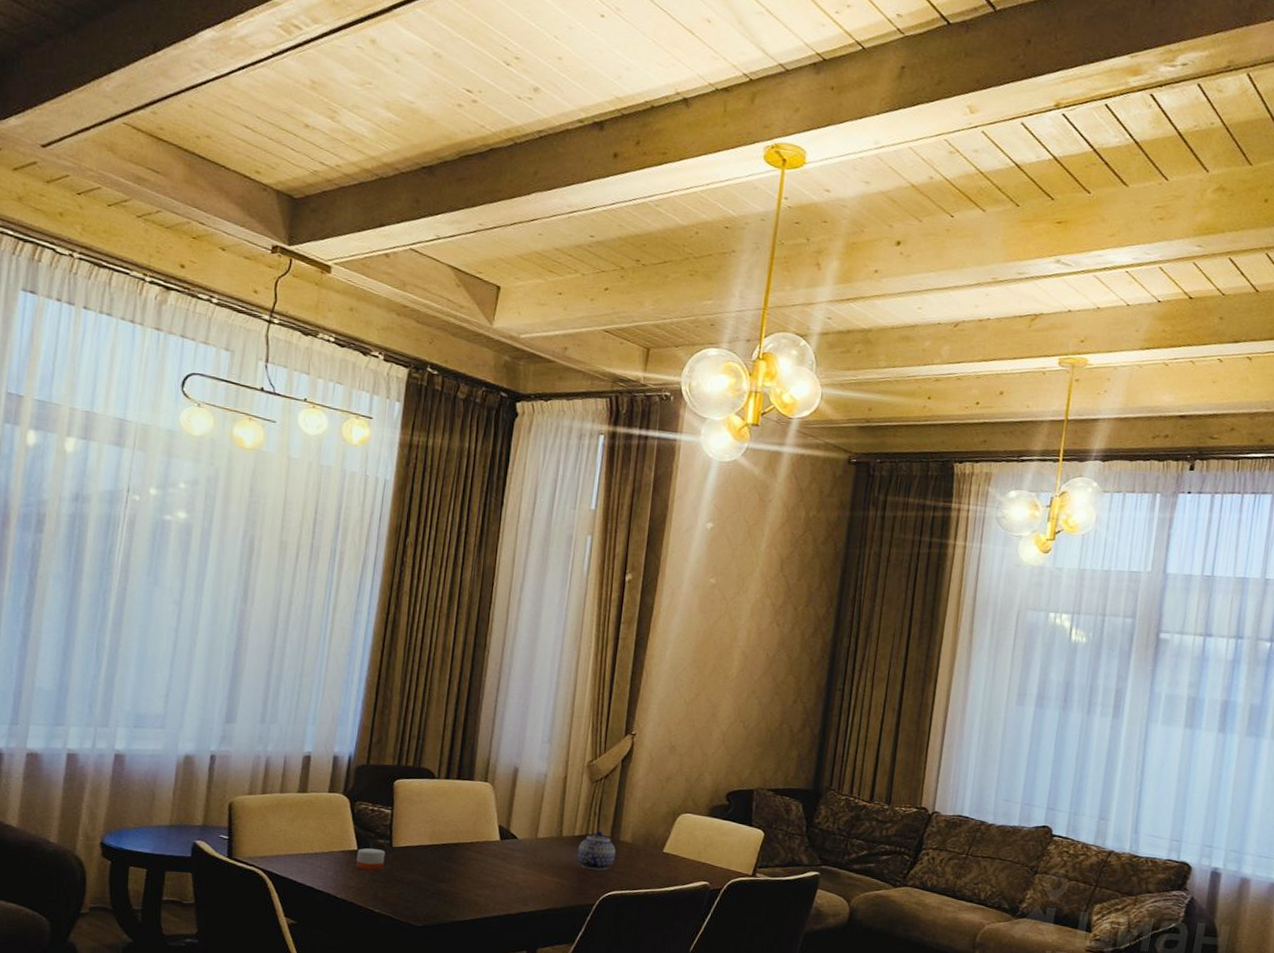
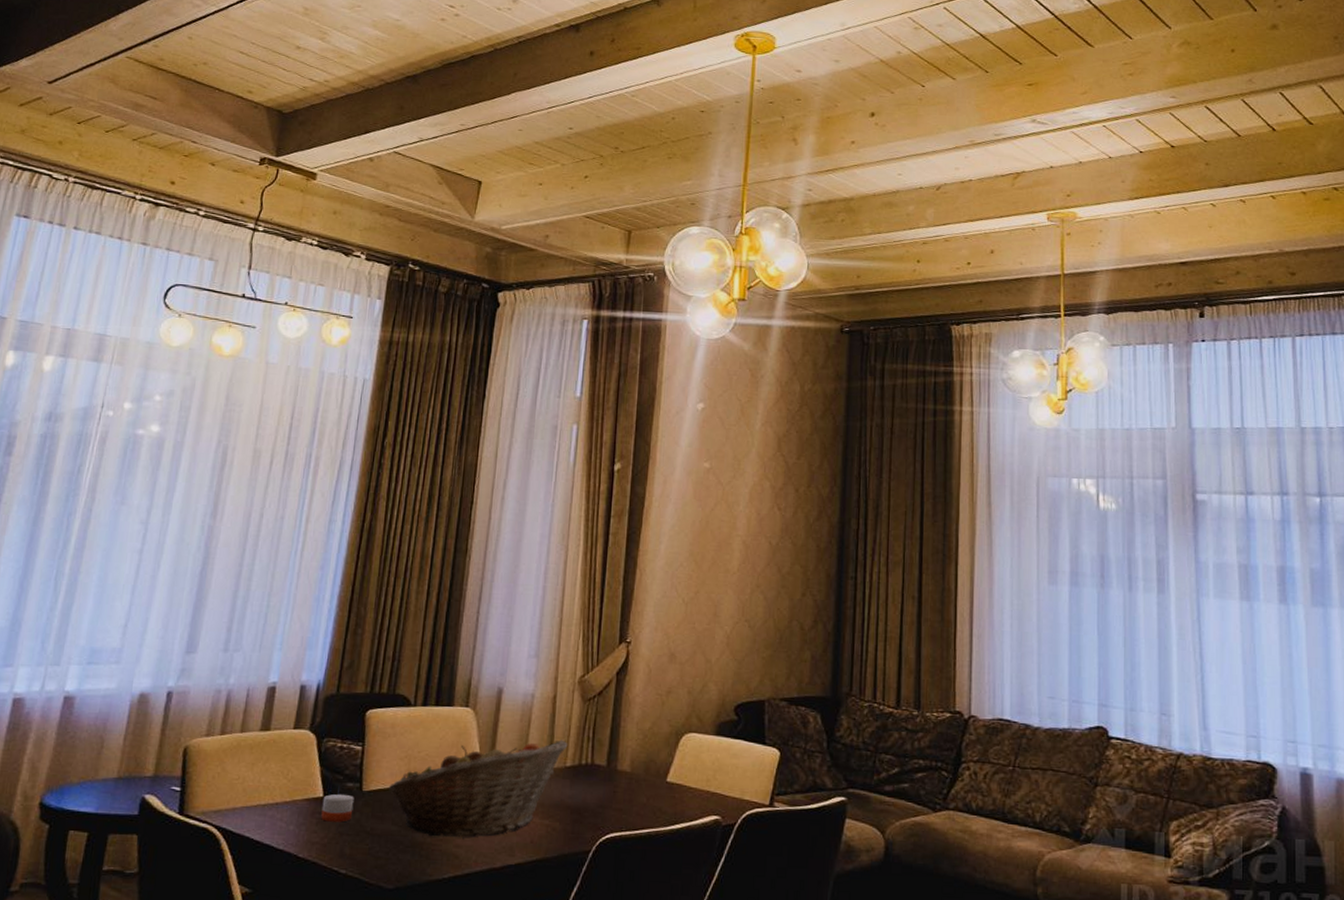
fruit basket: none [416,813,577,889] -> present [389,740,568,837]
teapot: present [577,830,616,871] -> none [569,759,613,808]

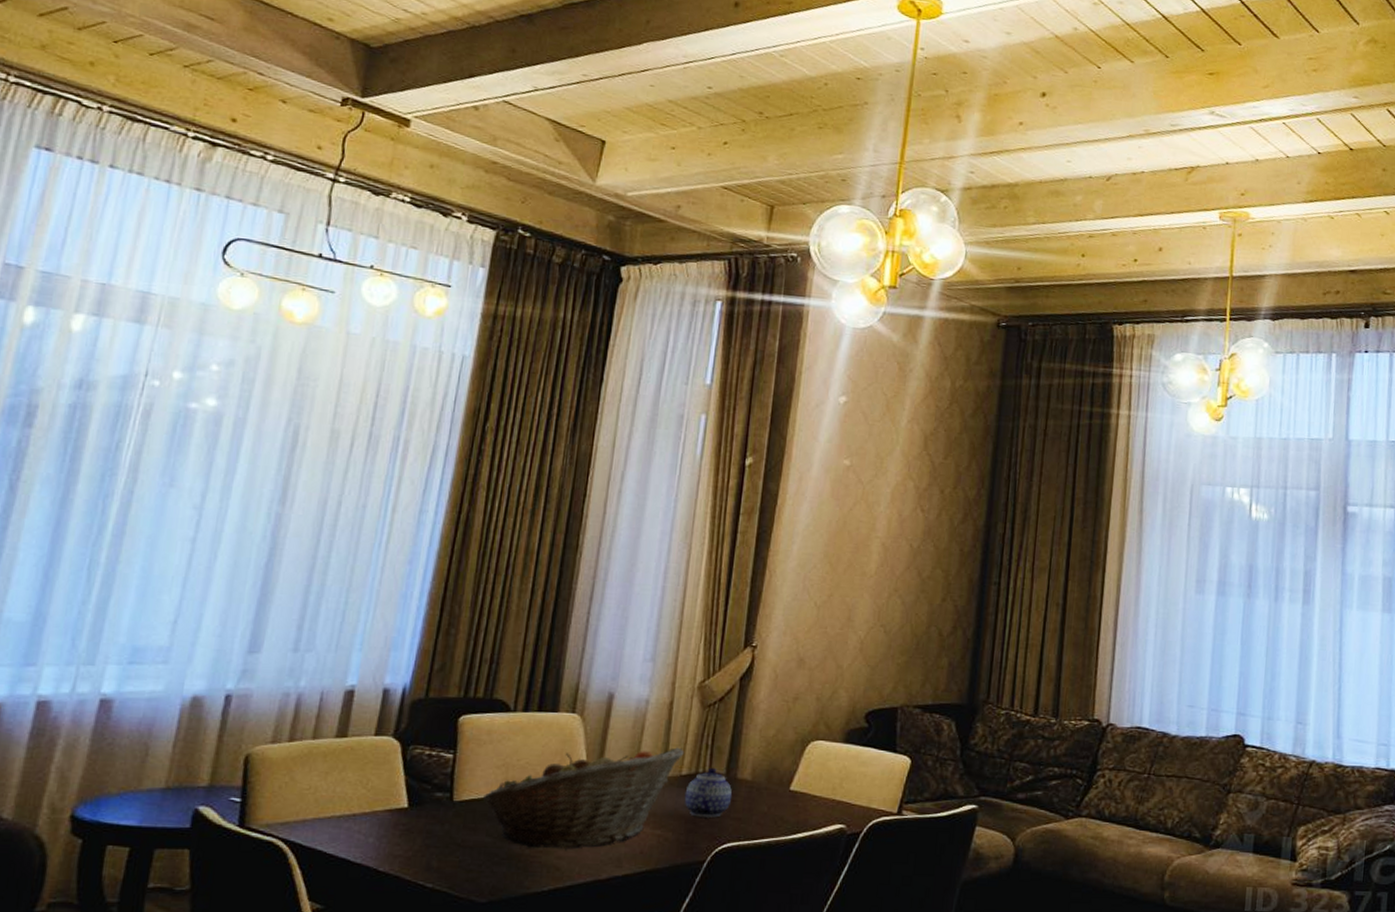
candle: present [321,788,354,822] -> none [405,798,444,834]
teapot: none [569,759,613,808] -> present [684,767,732,818]

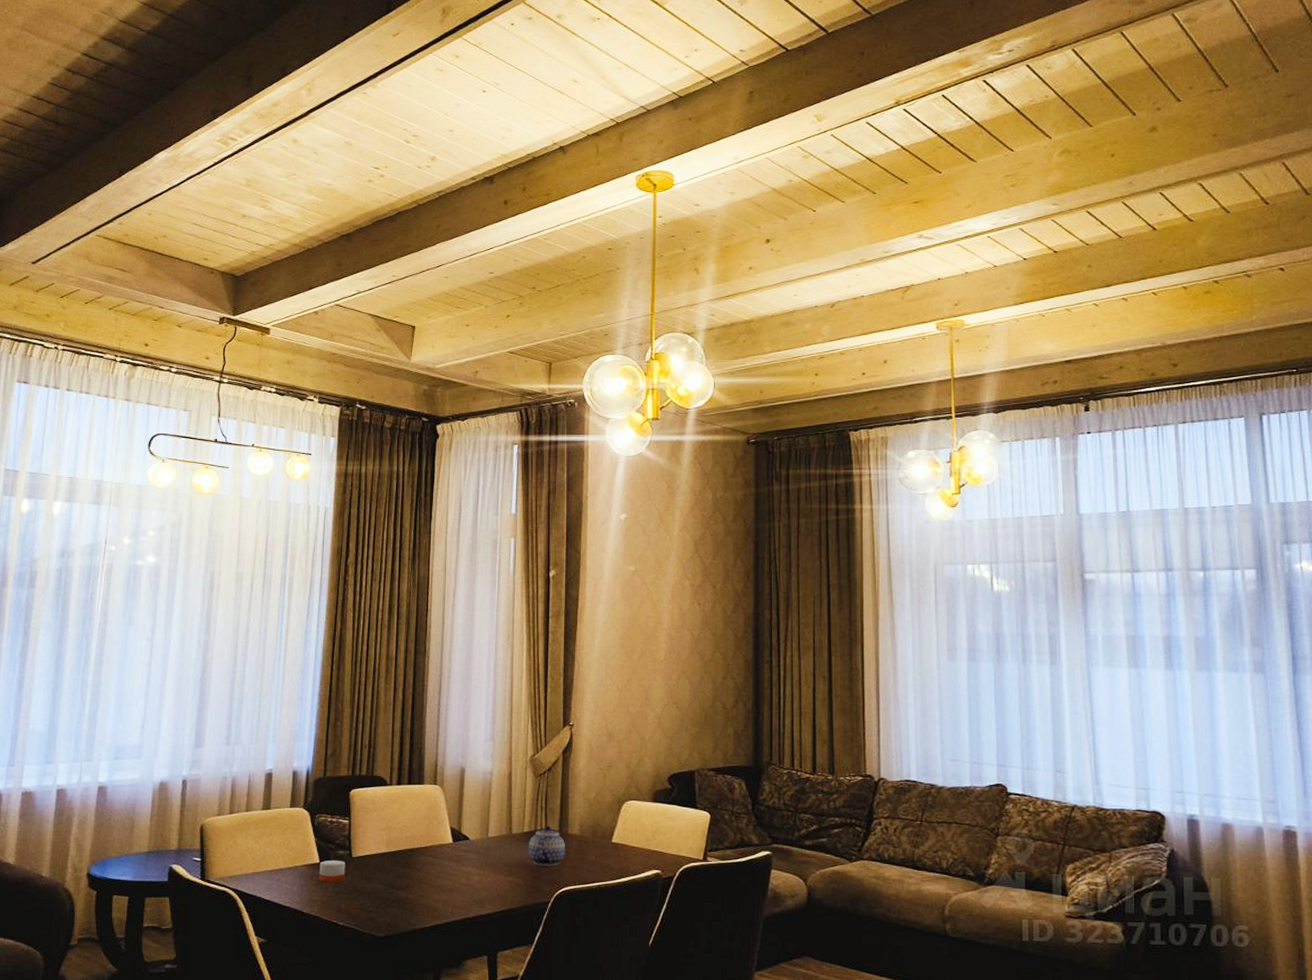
candle: none [405,798,444,834] -> present [319,855,346,883]
fruit basket: present [483,747,685,849] -> none [374,810,524,893]

